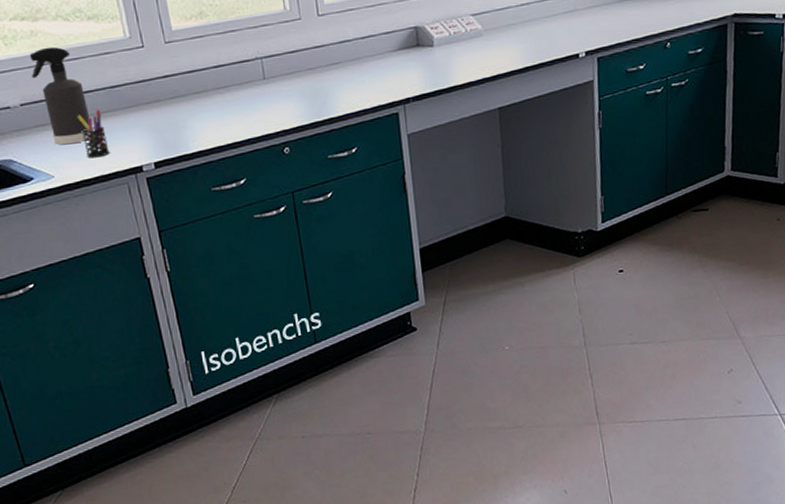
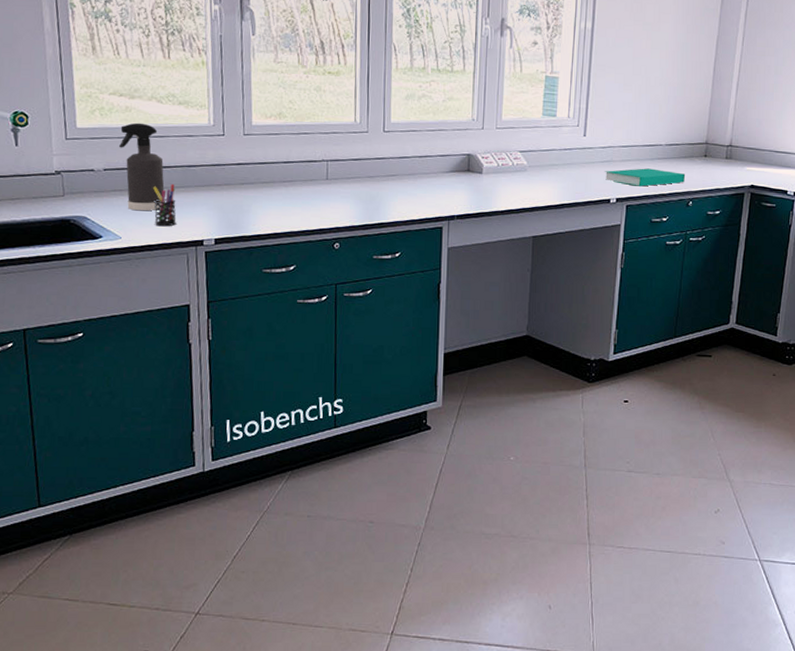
binder: none [569,11,660,35] -> present [605,168,686,187]

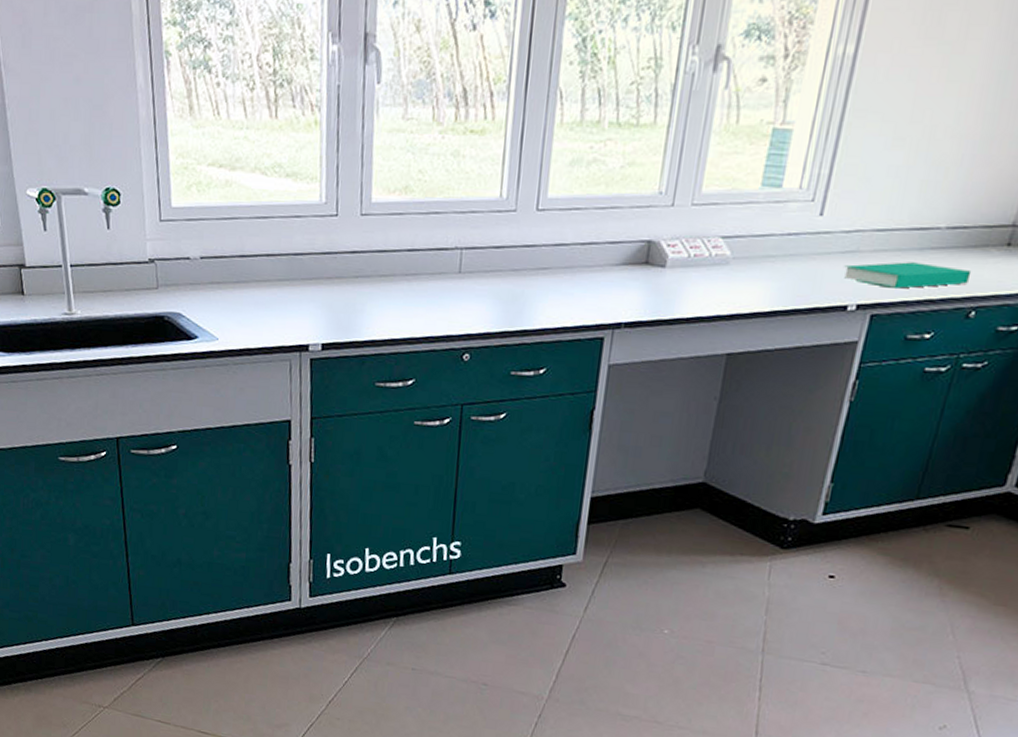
spray bottle: present [118,122,165,211] -> none [216,200,267,308]
pen holder: present [153,183,177,227] -> none [254,275,279,328]

